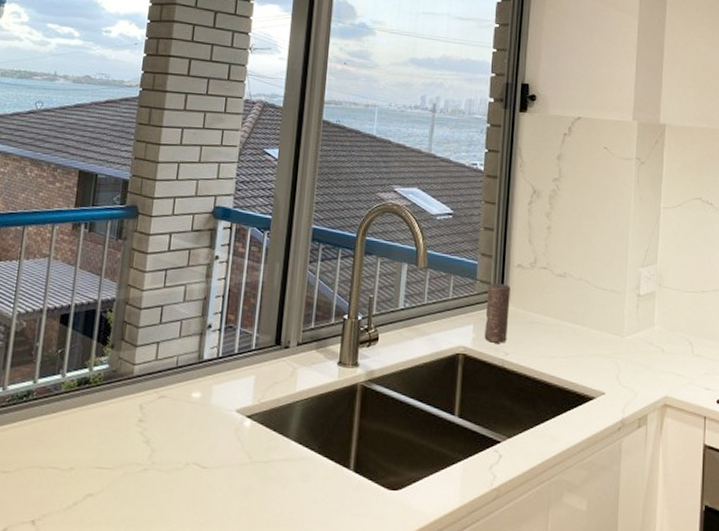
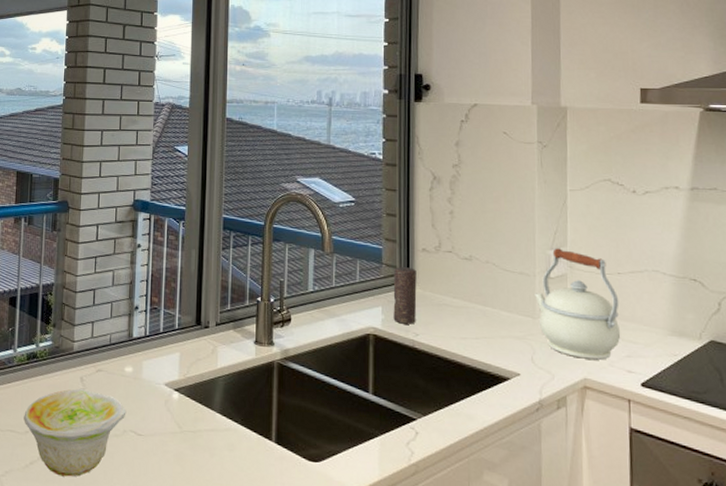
bowl: none [69,417,191,518] -> present [24,388,127,477]
kettle: none [624,266,702,378] -> present [535,248,621,360]

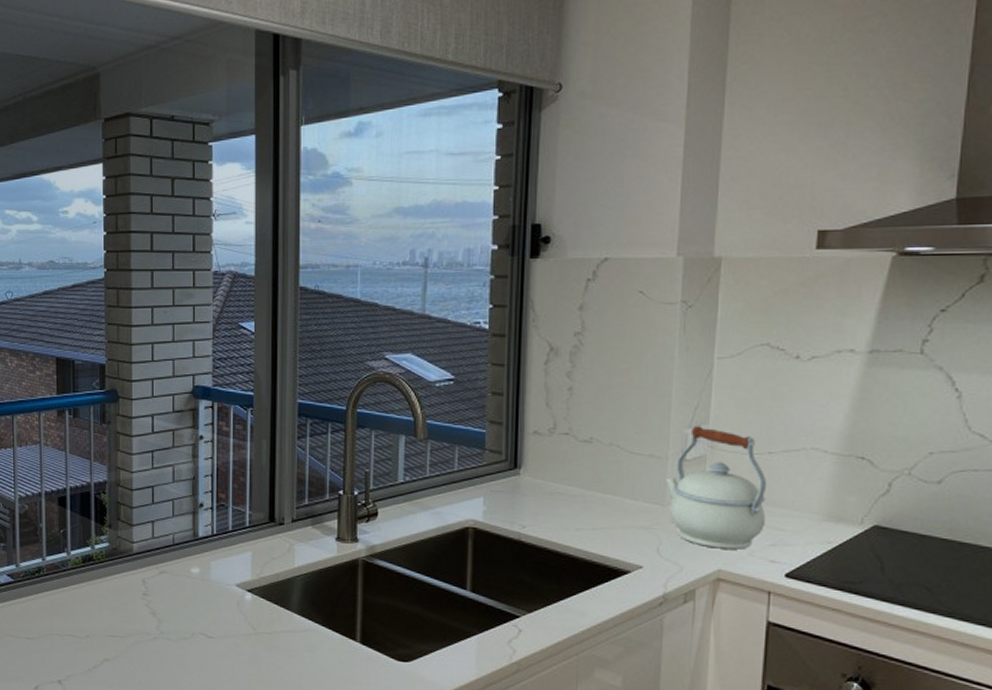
bowl: present [24,388,127,477] -> none [83,591,195,680]
candle: present [393,267,417,325] -> none [497,453,526,516]

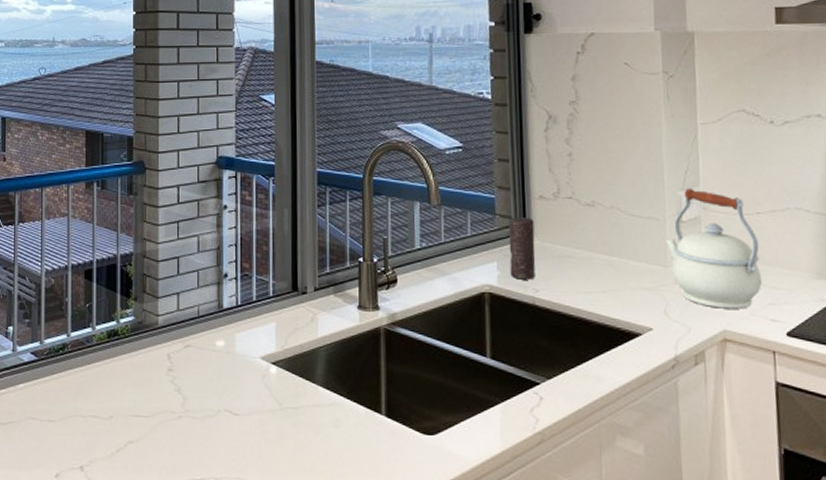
candle: none [497,453,526,516] -> present [509,217,536,280]

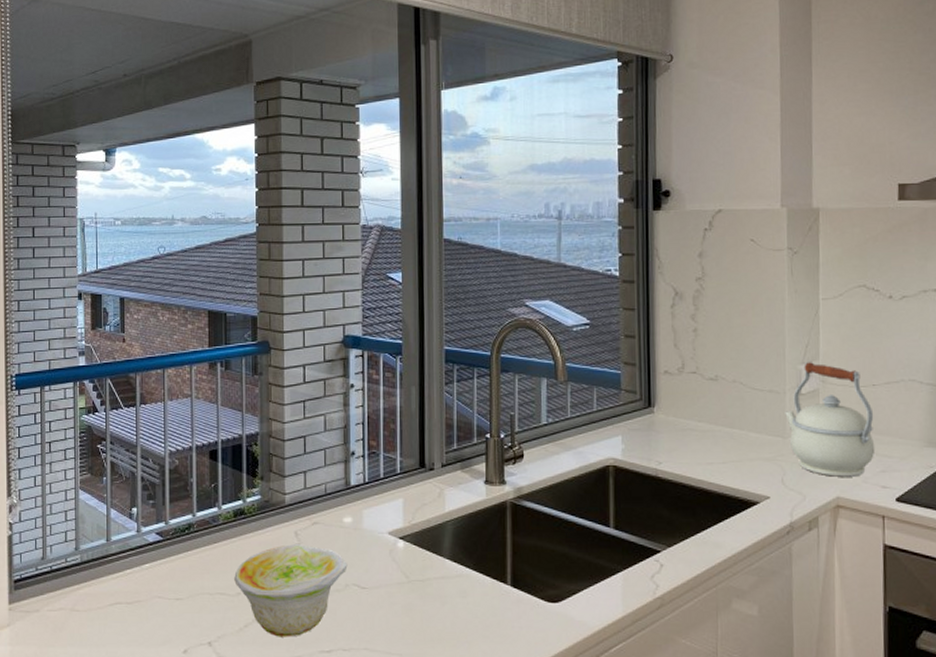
bowl: none [107,366,220,464] -> present [234,543,348,637]
candle: present [509,217,536,280] -> none [633,392,659,453]

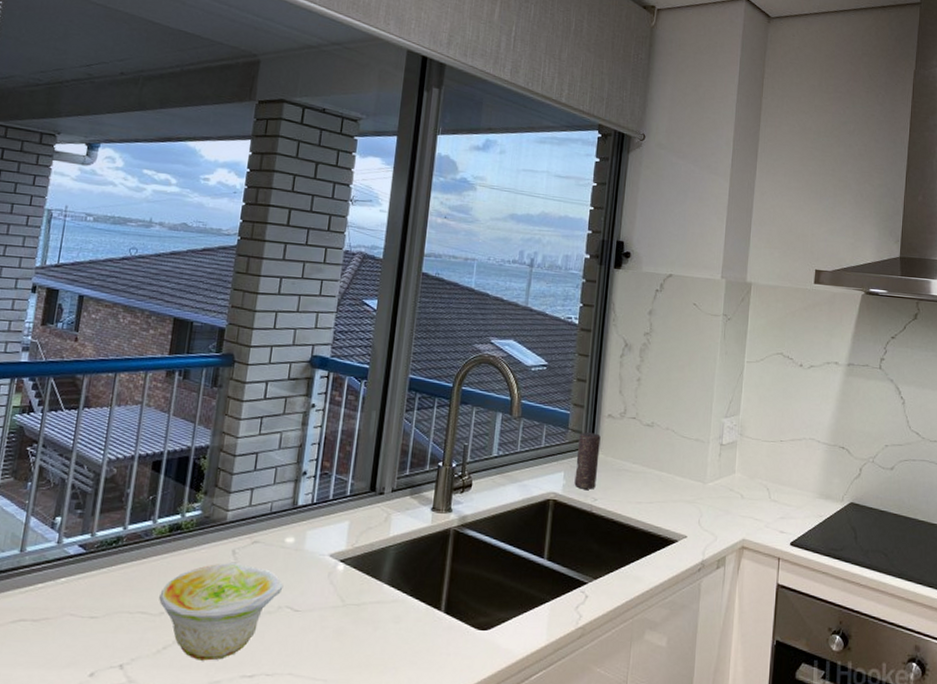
candle: none [633,392,659,453] -> present [574,432,601,490]
kettle: present [785,362,876,477] -> none [707,416,779,522]

